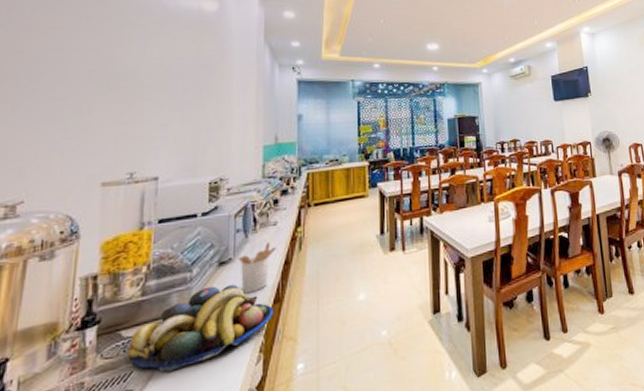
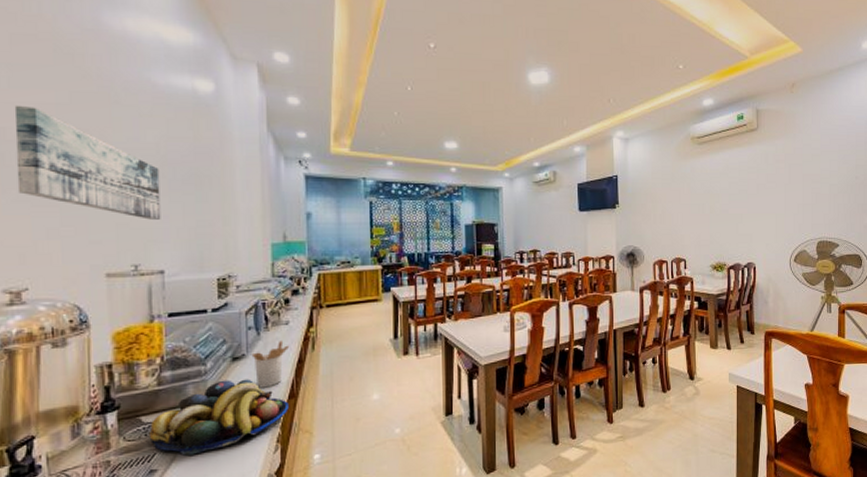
wall art: none [27,30,162,129] -> present [14,105,161,220]

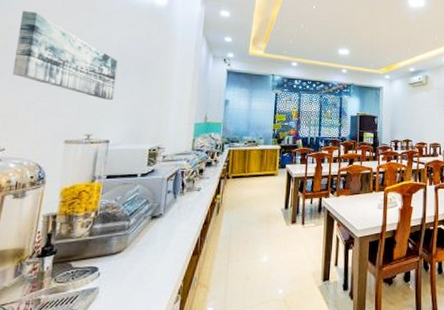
fruit bowl: present [148,379,289,456] -> none [75,235,192,299]
utensil holder: present [251,341,290,388] -> none [167,204,199,244]

